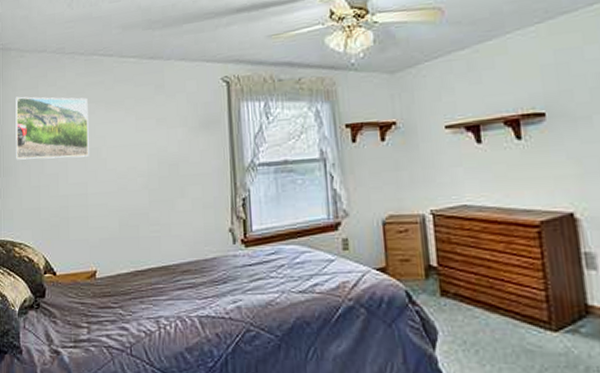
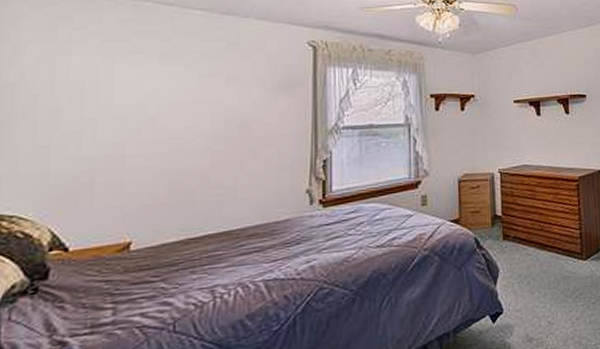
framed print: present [15,96,89,160] -> none [13,37,134,114]

